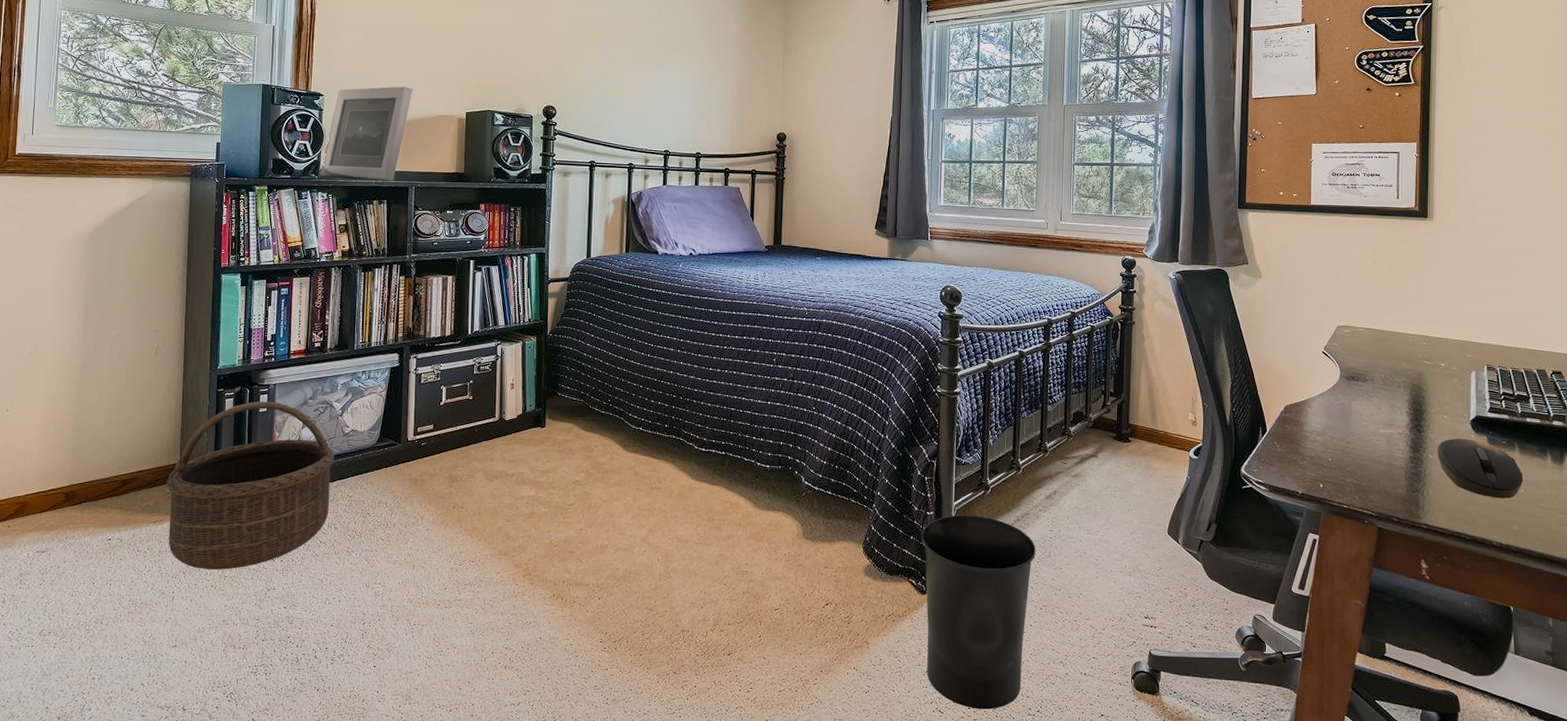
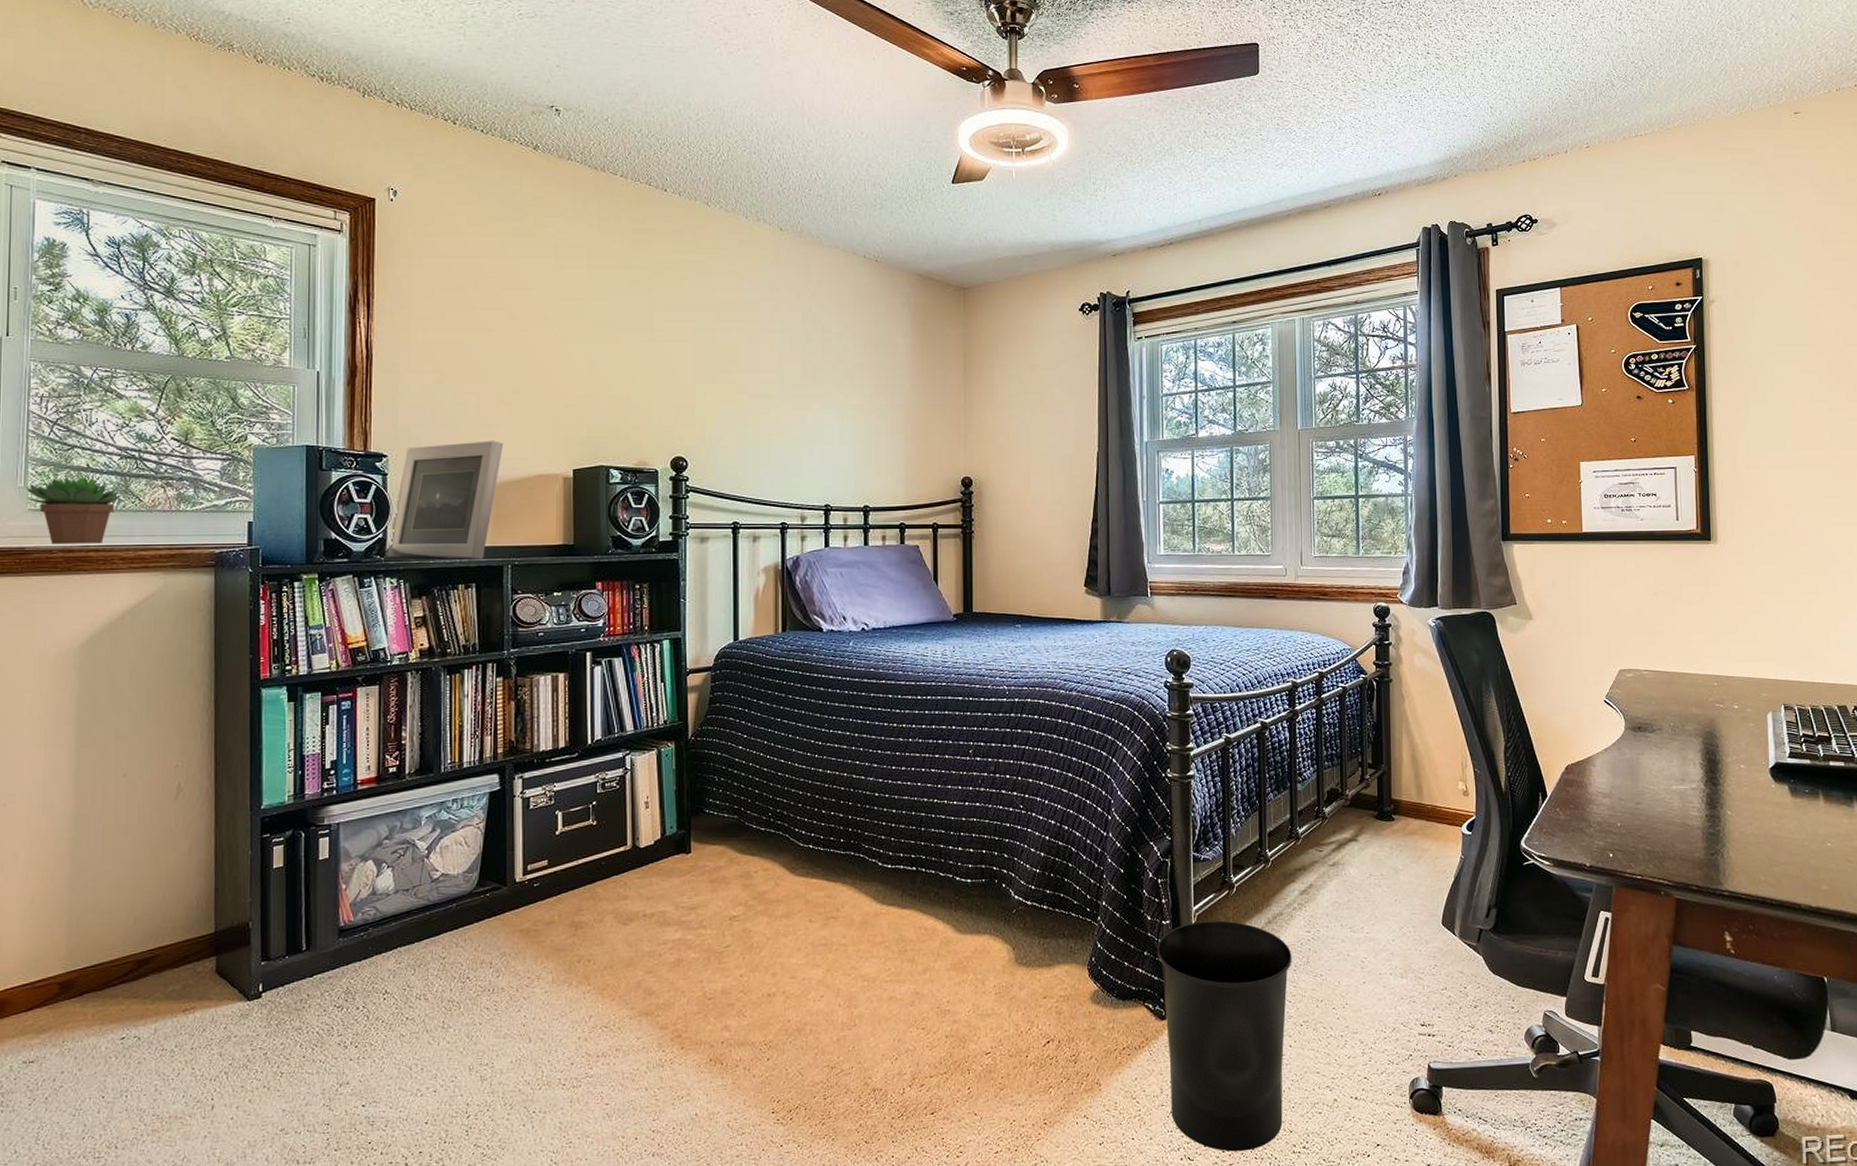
succulent plant: none [54,101,125,154] -> present [25,477,123,544]
basket: present [167,401,335,570] -> none [198,845,421,1066]
computer mouse: present [1437,438,1524,499] -> none [1735,789,1830,855]

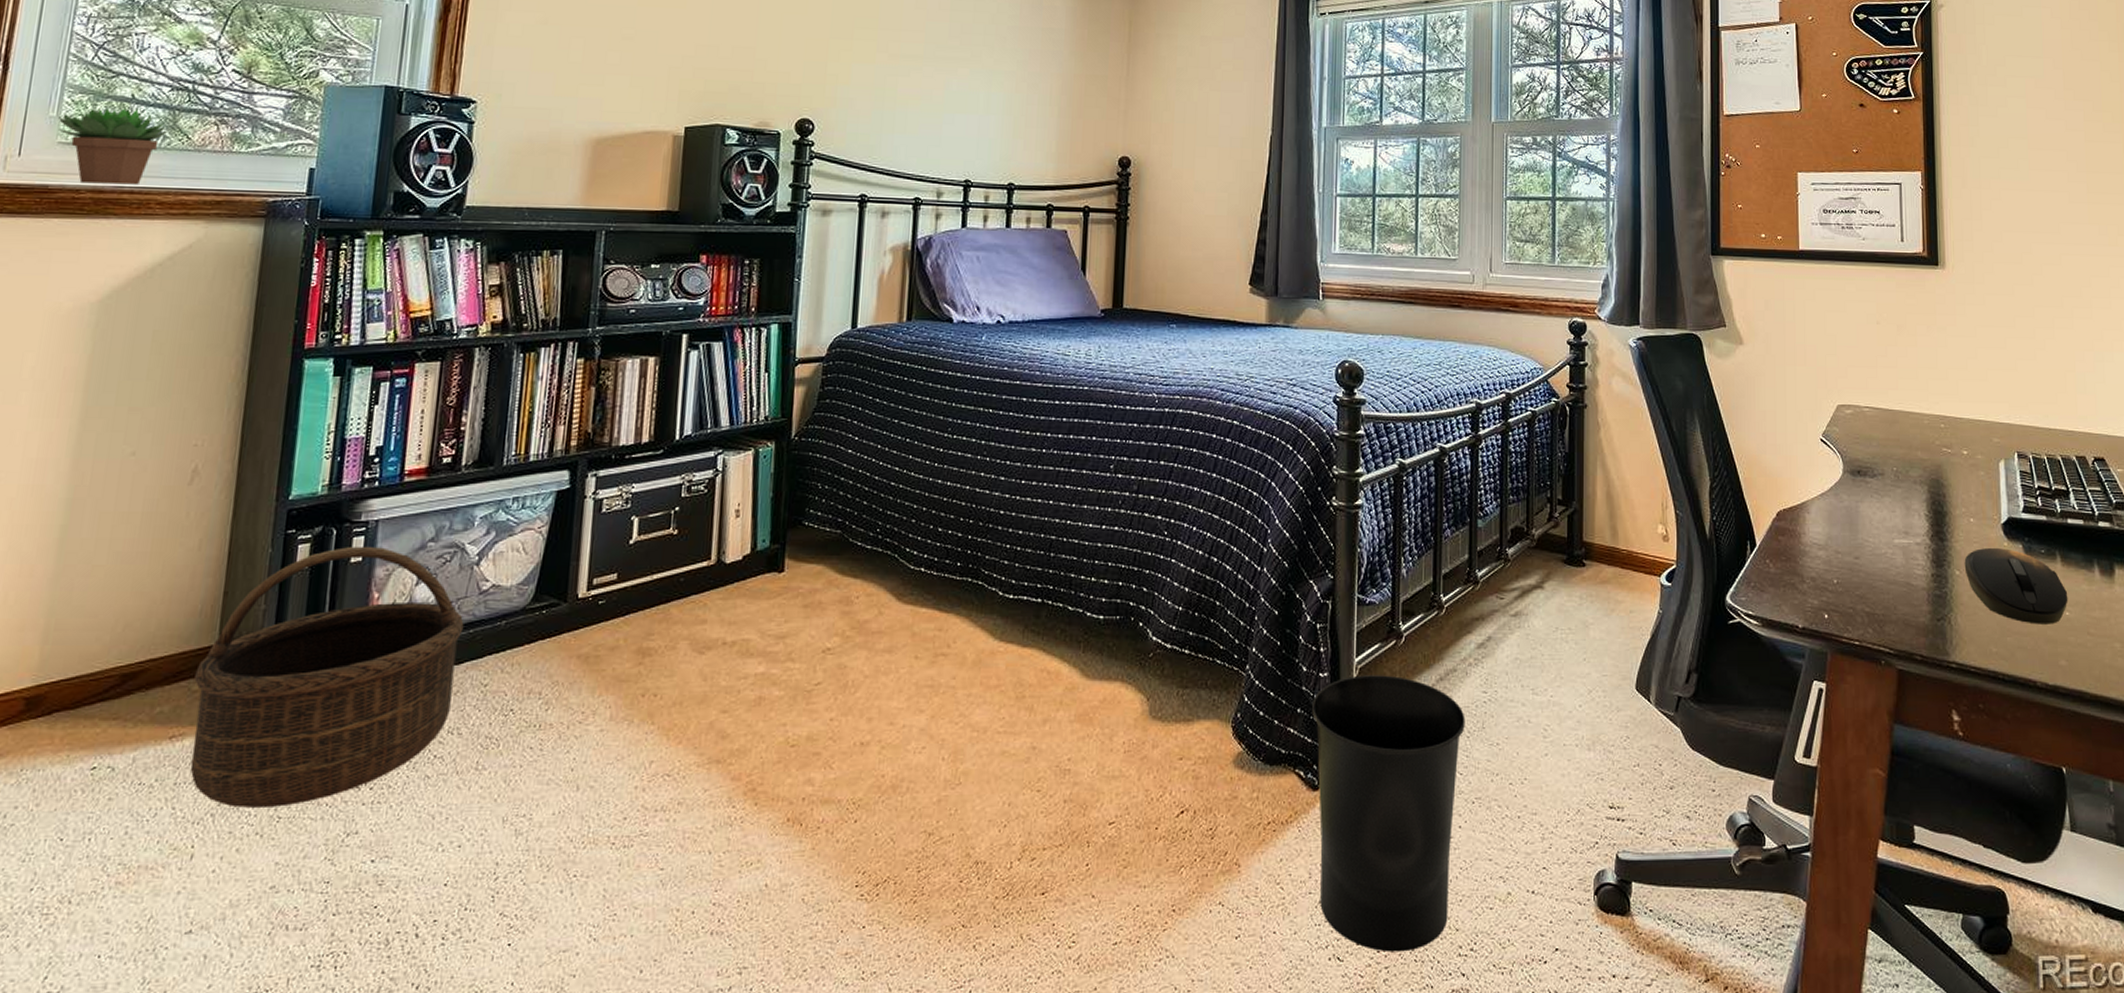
basket: none [198,845,421,1066] -> present [190,546,464,808]
picture frame: present [387,441,504,560] -> none [464,90,610,223]
computer mouse: none [1735,789,1830,855] -> present [1964,547,2068,624]

